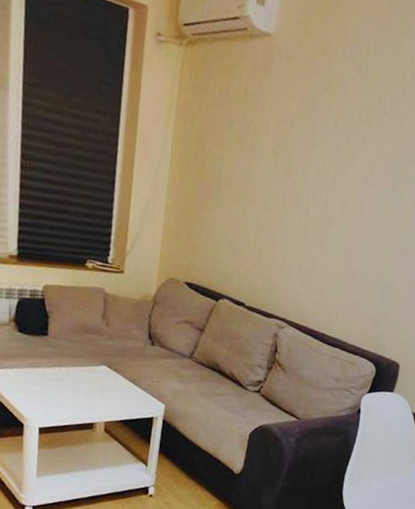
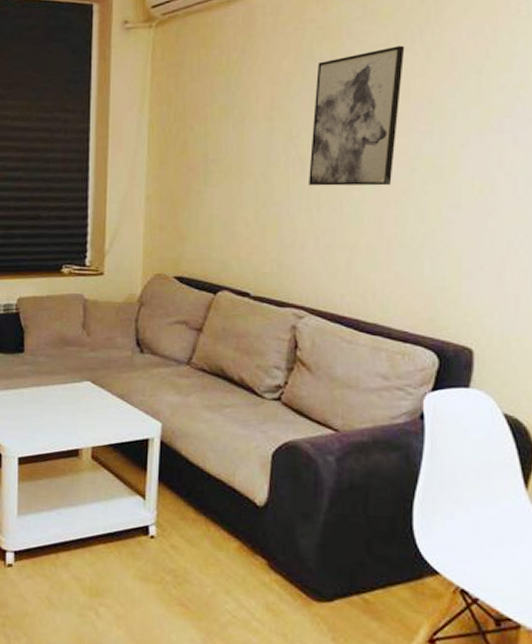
wall art: none [300,108,385,228] -> present [309,45,405,186]

